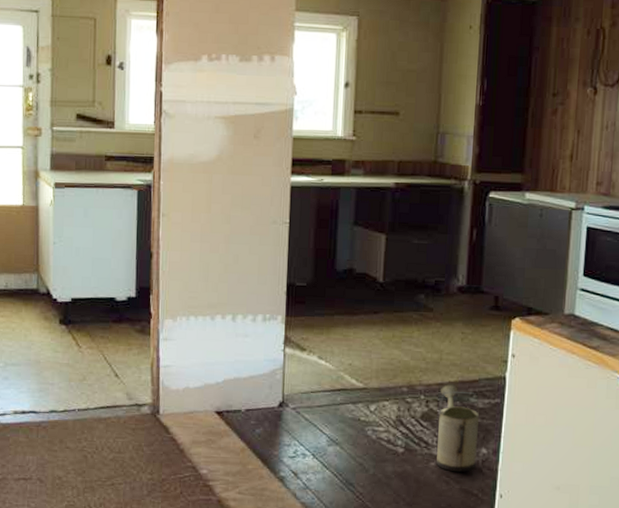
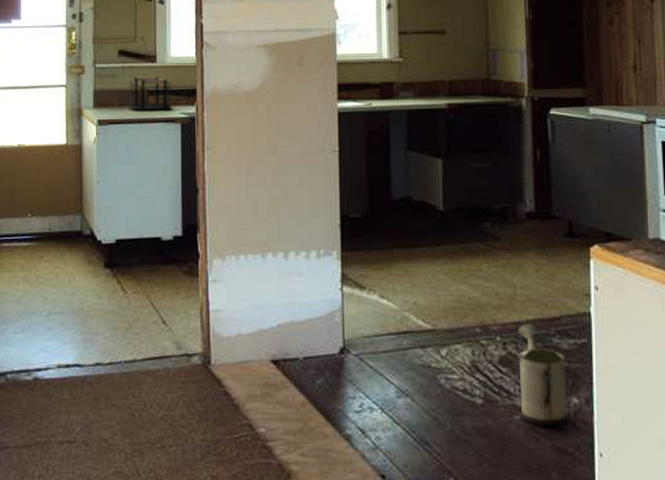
dish rack: none [86,142,130,177] -> present [129,77,173,112]

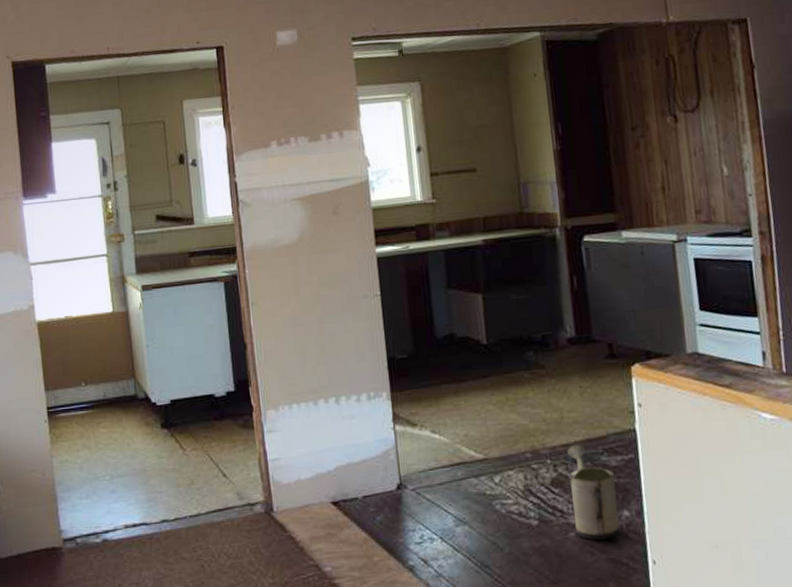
dish rack: present [129,77,173,112] -> none [169,238,215,274]

